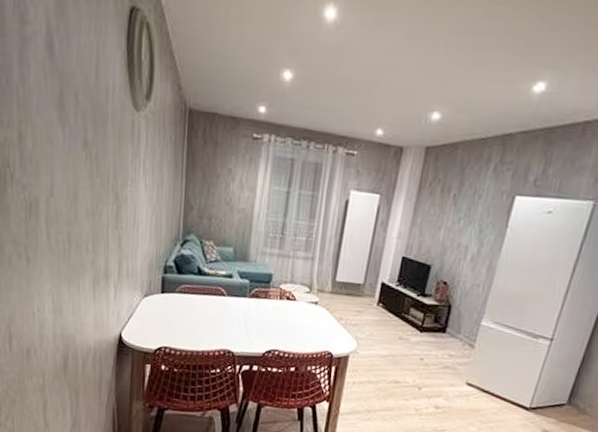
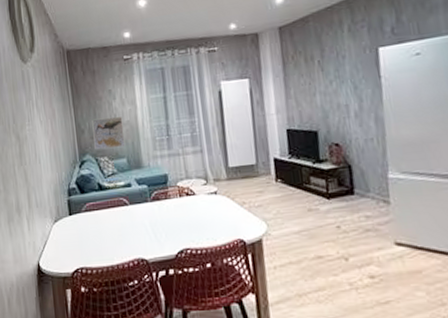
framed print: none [201,197,238,236] -> present [92,117,126,150]

